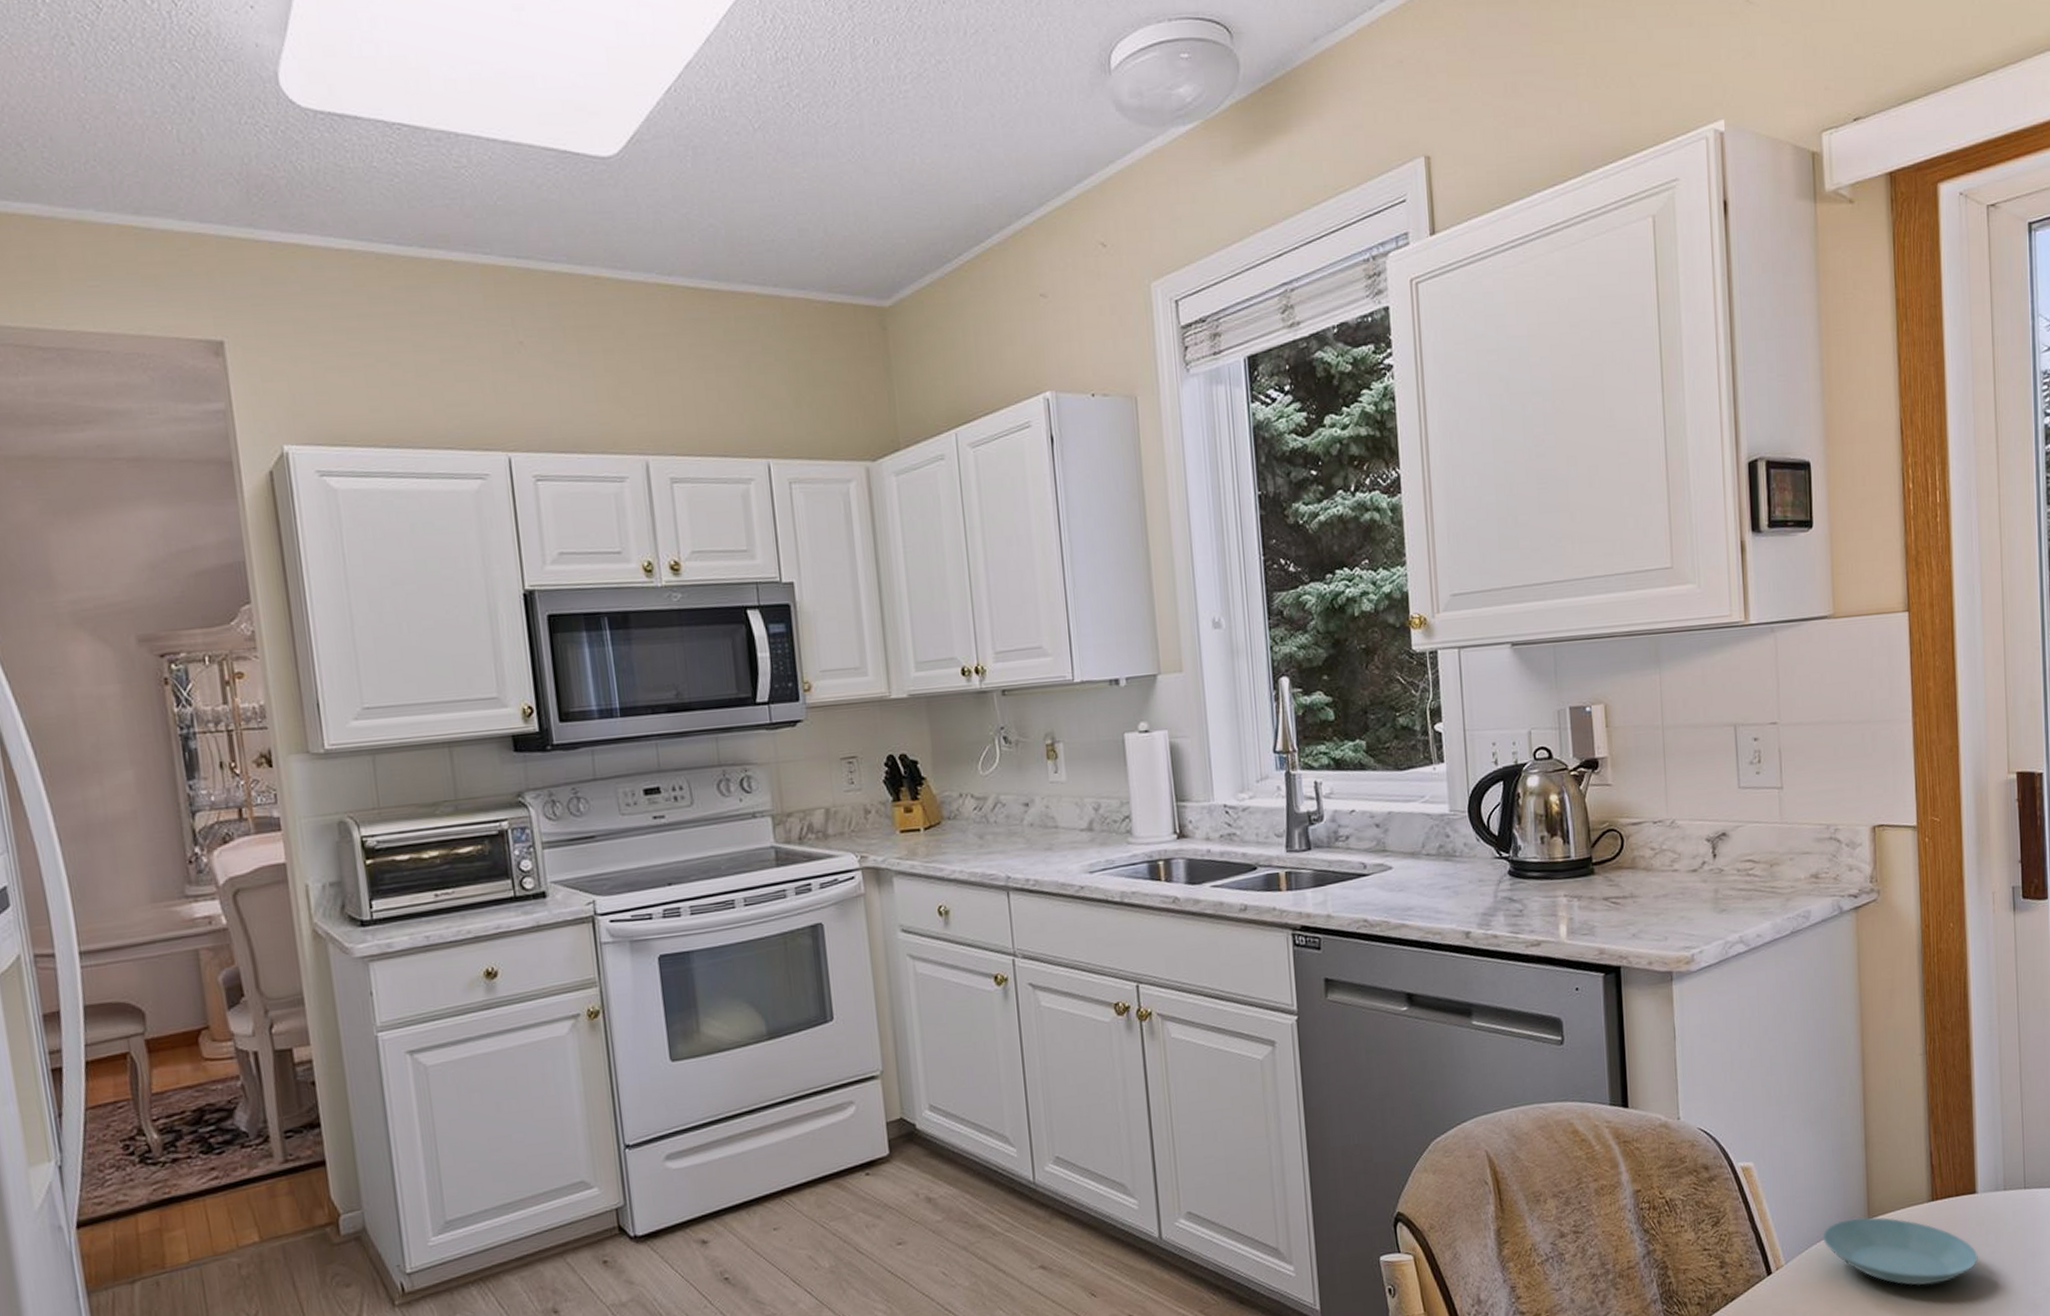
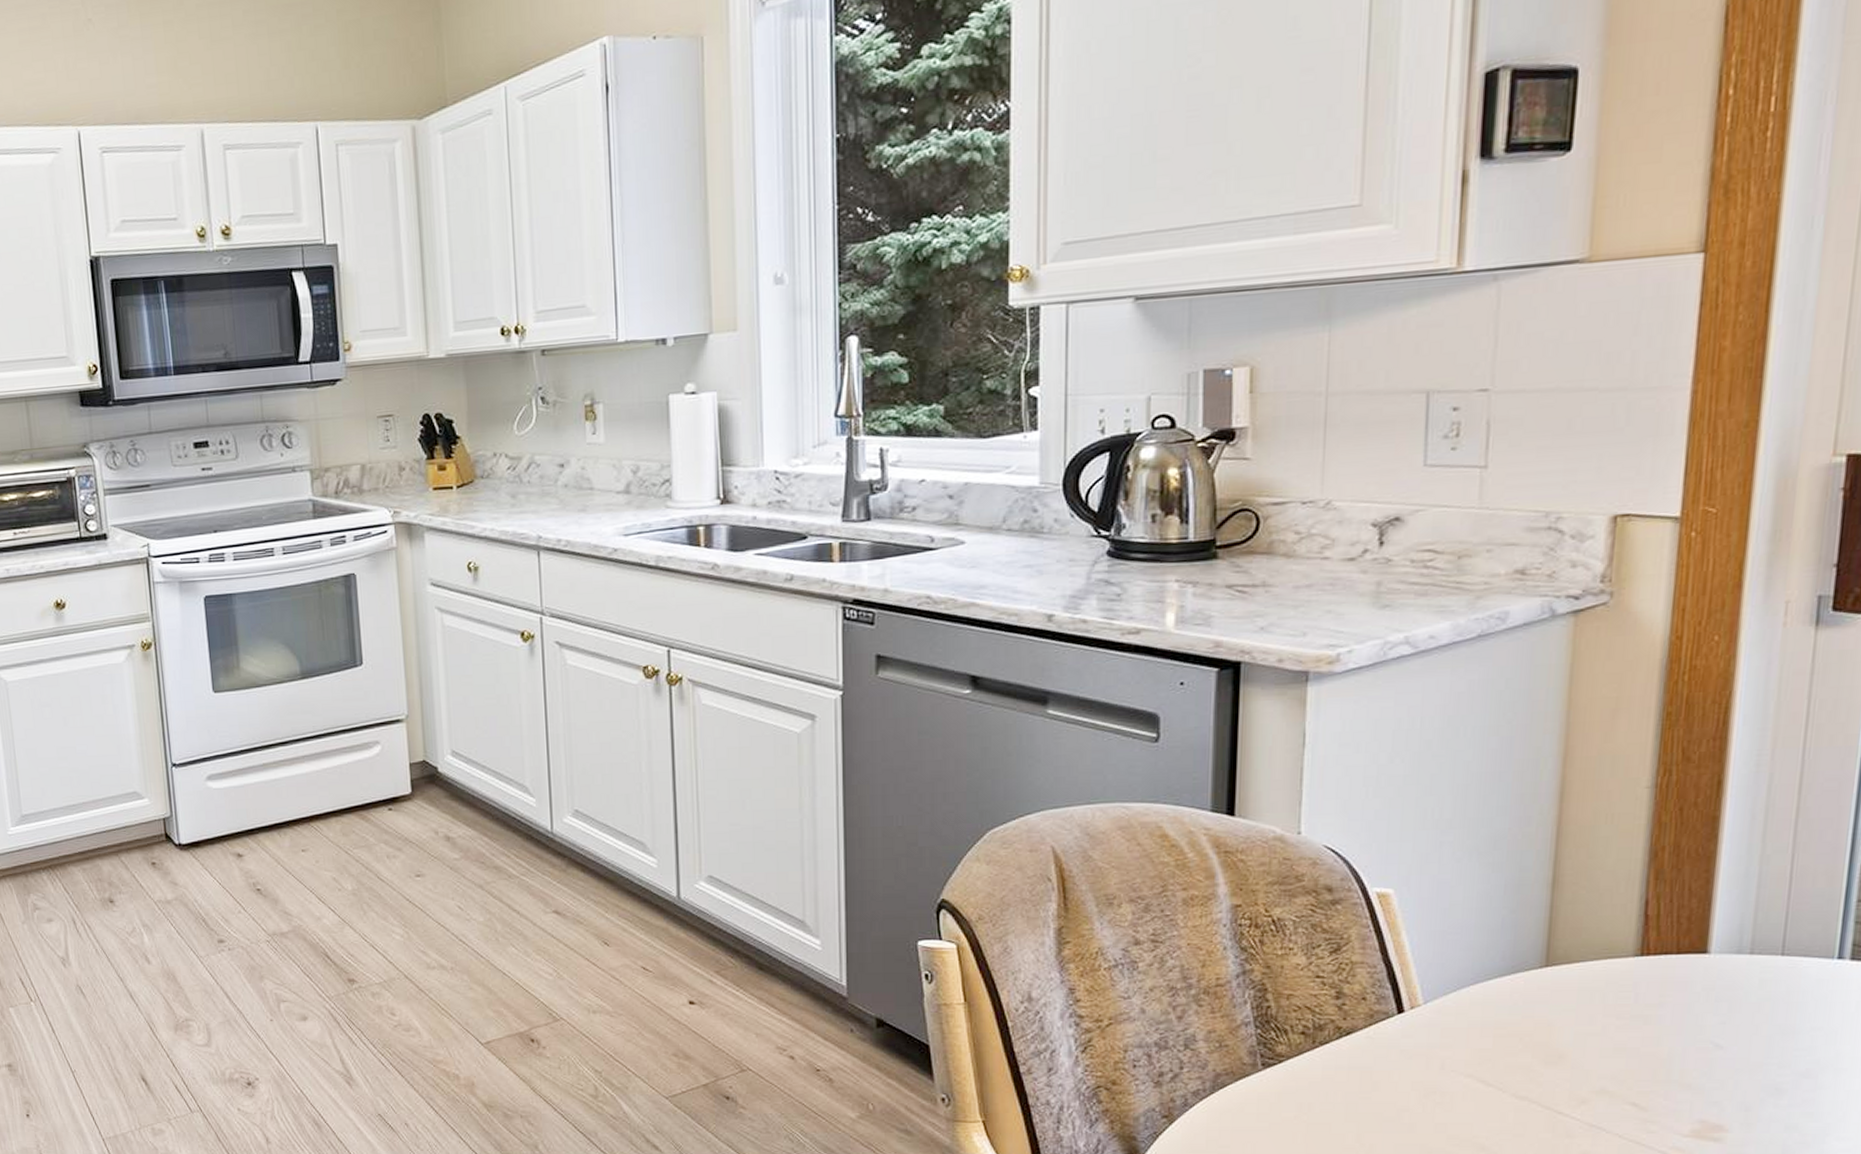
saucer: present [1822,1216,1978,1286] -> none [1478,964,1700,1049]

